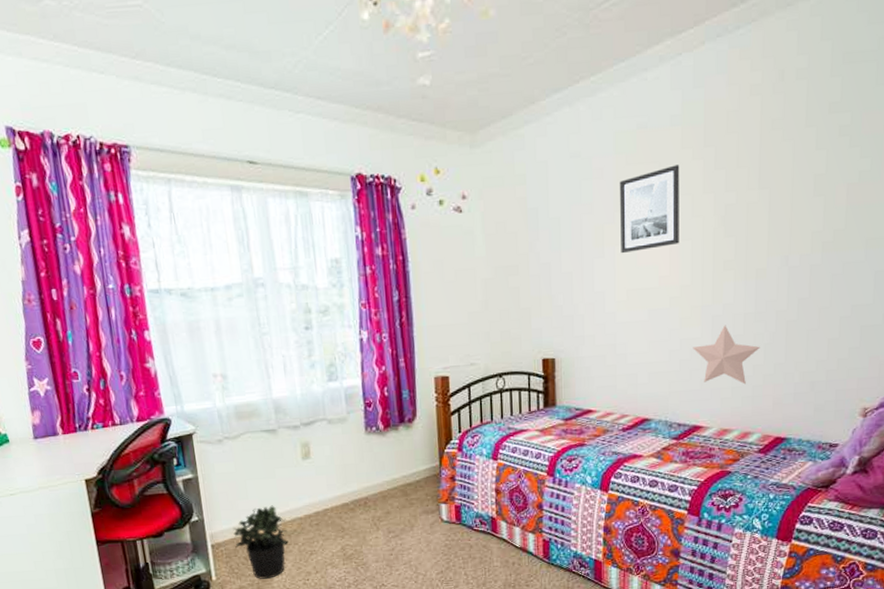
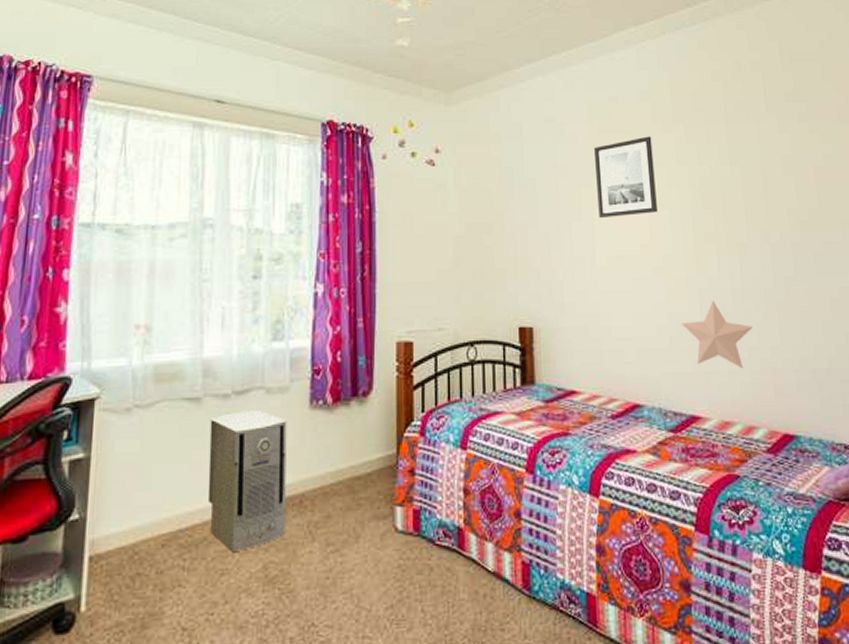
potted plant: present [233,505,289,579] -> none [121,500,197,612]
air purifier: none [286,437,356,540] -> present [207,410,287,553]

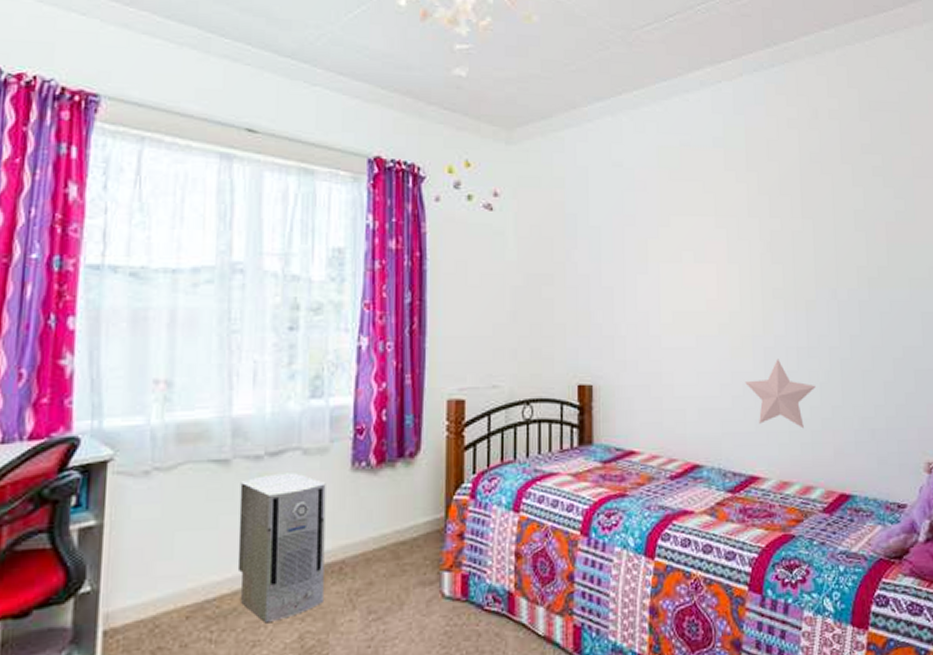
wall art: present [593,136,657,219] -> none [662,185,726,272]

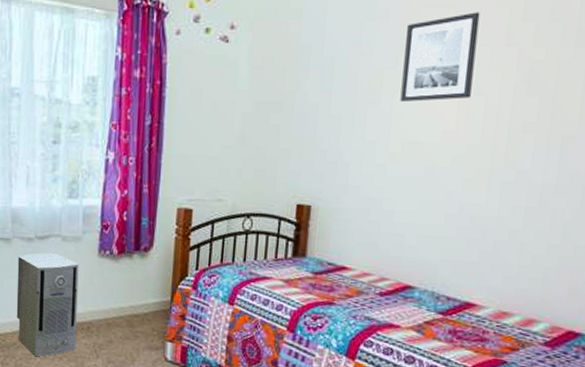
wall art: none [662,185,726,272] -> present [400,12,480,103]
decorative star: present [745,359,816,429] -> none [474,194,559,265]

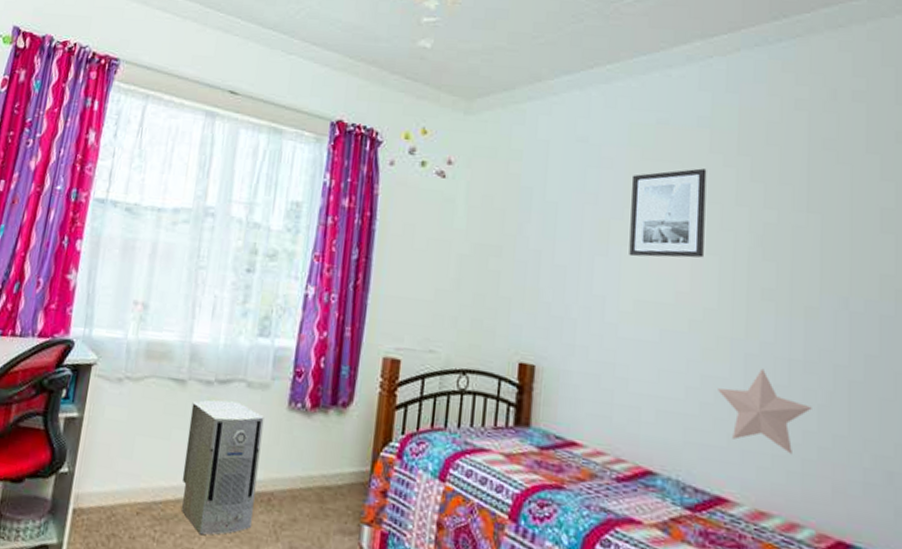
decorative star: none [474,194,559,265] -> present [718,368,812,455]

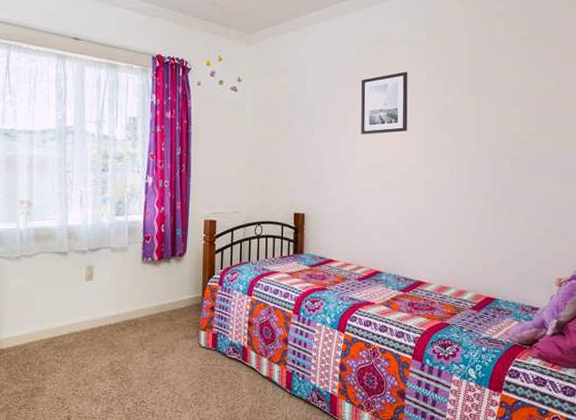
air purifier: present [182,399,264,535] -> none [72,262,126,354]
decorative star: present [718,368,812,455] -> none [417,199,472,250]

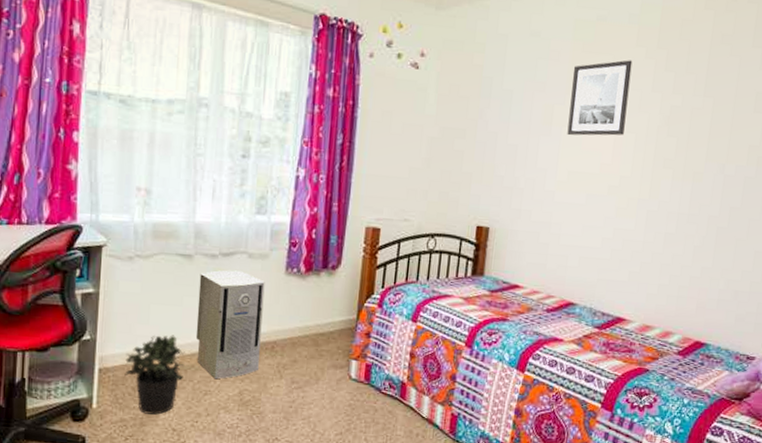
potted plant: none [17,319,66,386] -> present [125,335,186,415]
air purifier: none [72,262,126,354] -> present [195,270,265,380]

